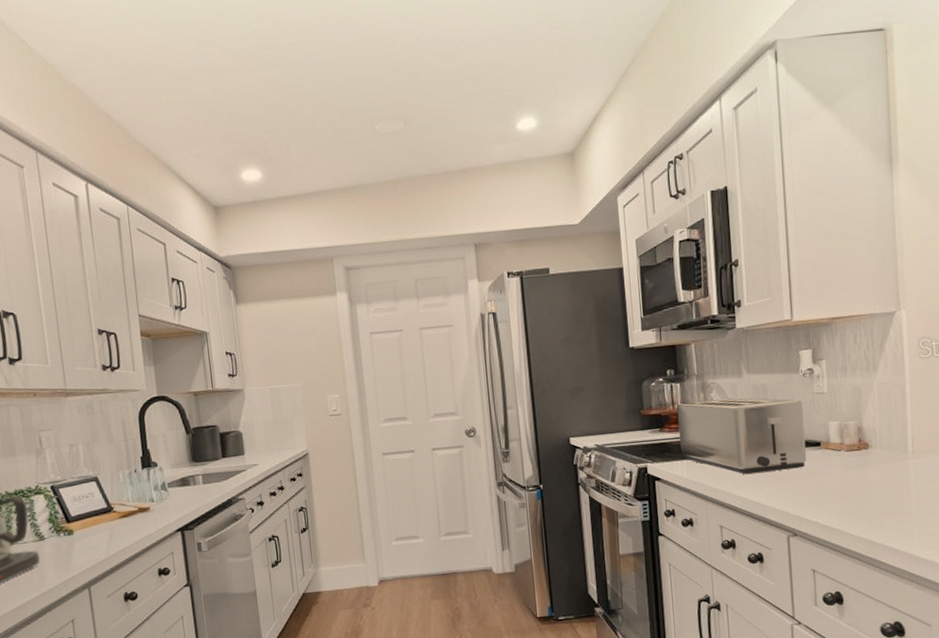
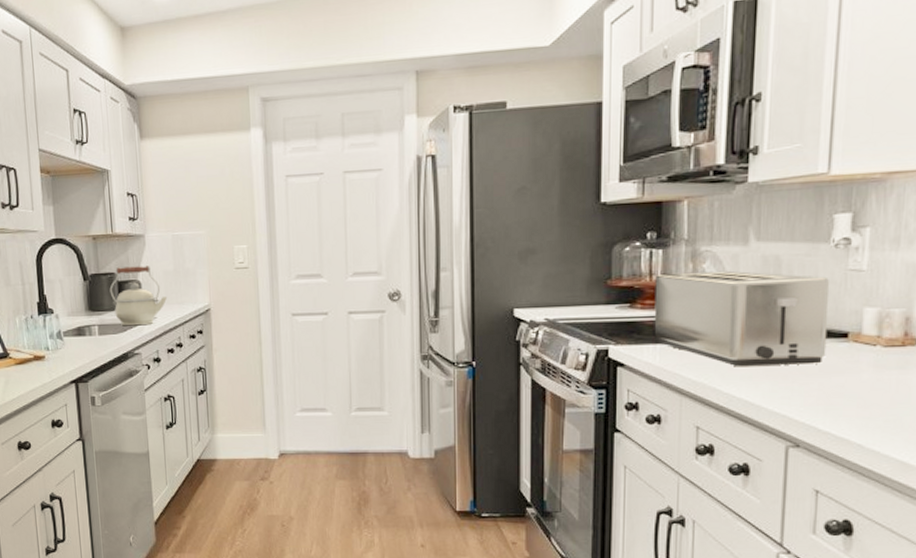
kettle: none [212,417,268,474] -> present [109,265,168,326]

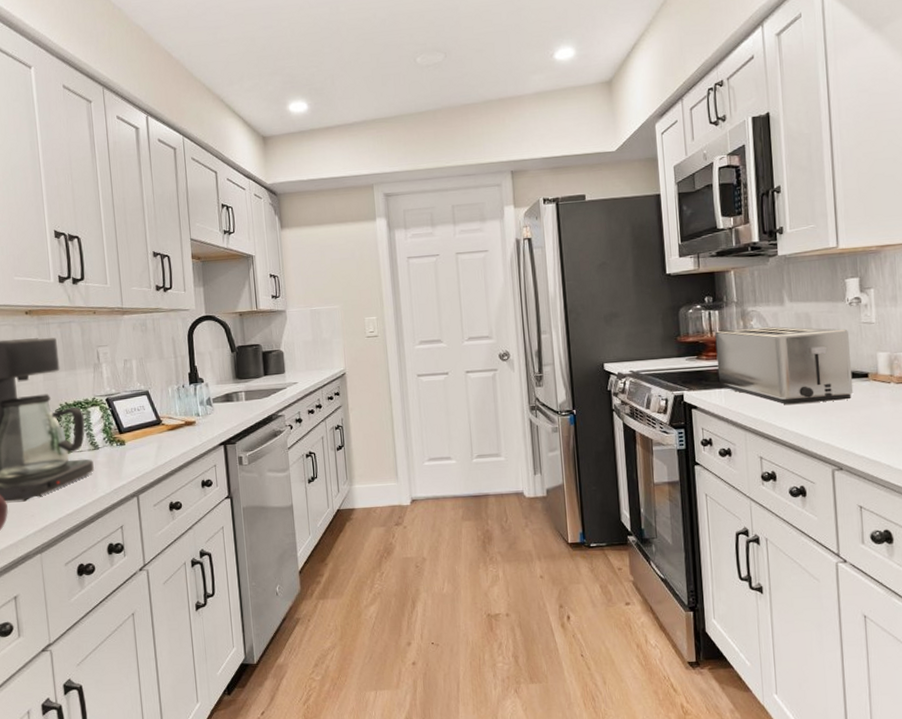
kettle: present [109,265,168,326] -> none [255,337,307,392]

